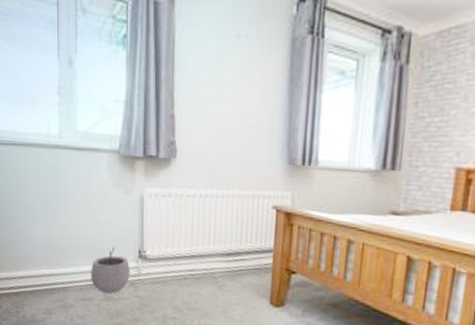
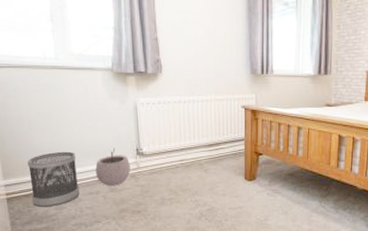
wastebasket: none [19,245,72,311] -> present [27,151,80,208]

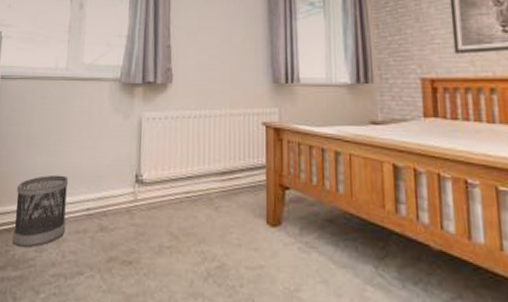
plant pot: present [95,148,131,186] -> none [87,173,127,223]

